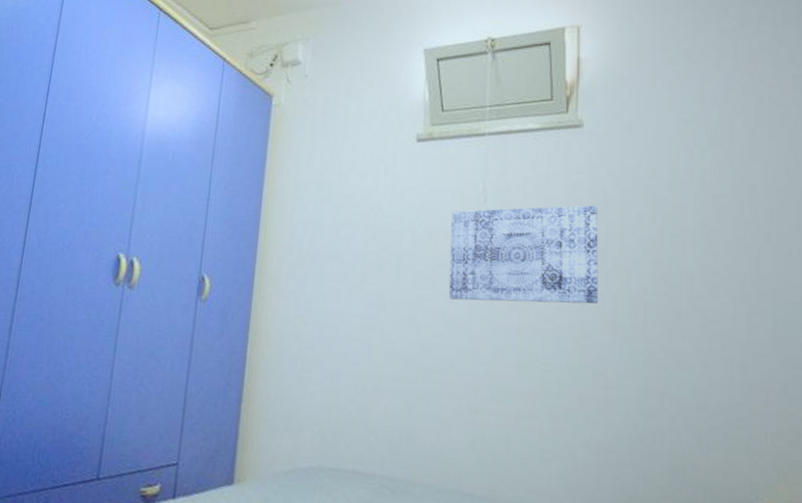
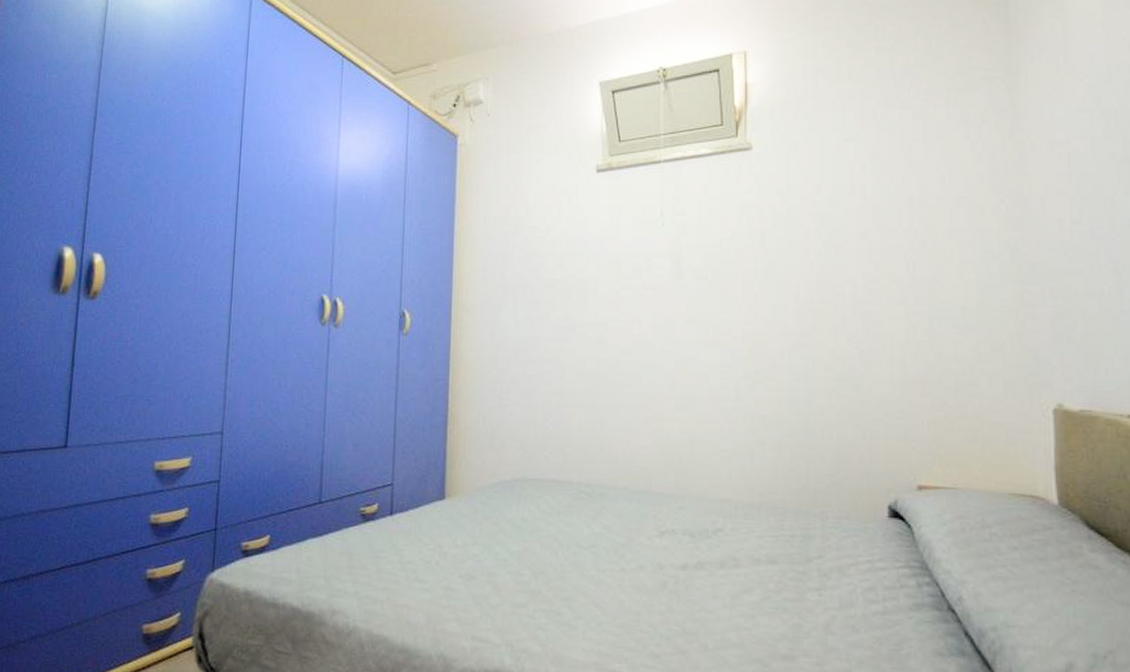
wall art: present [448,205,599,304] -> none [632,223,769,319]

